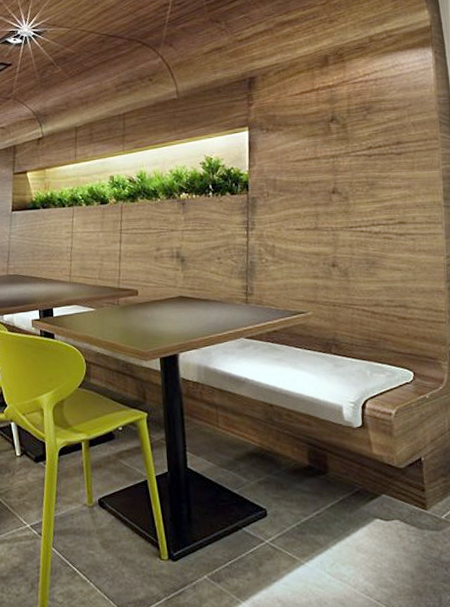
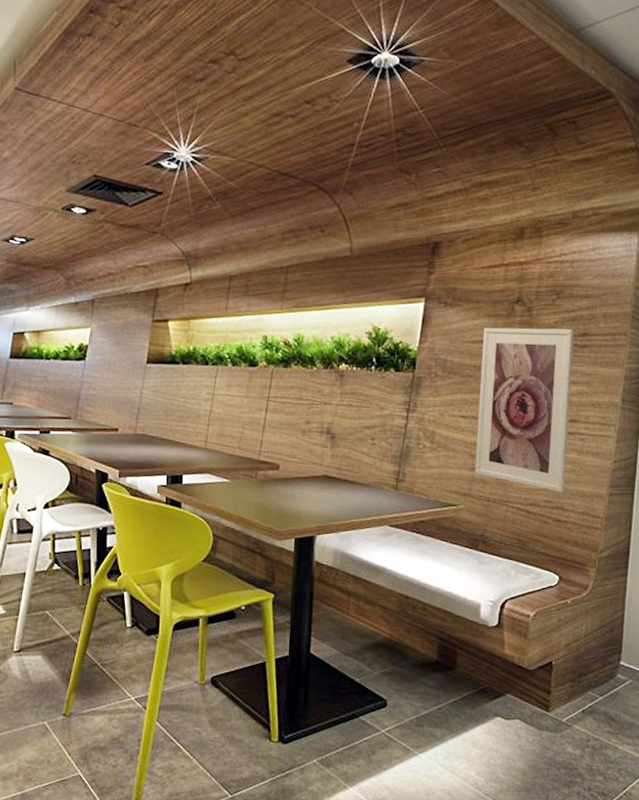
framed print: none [304,140,405,292] -> present [474,327,575,493]

